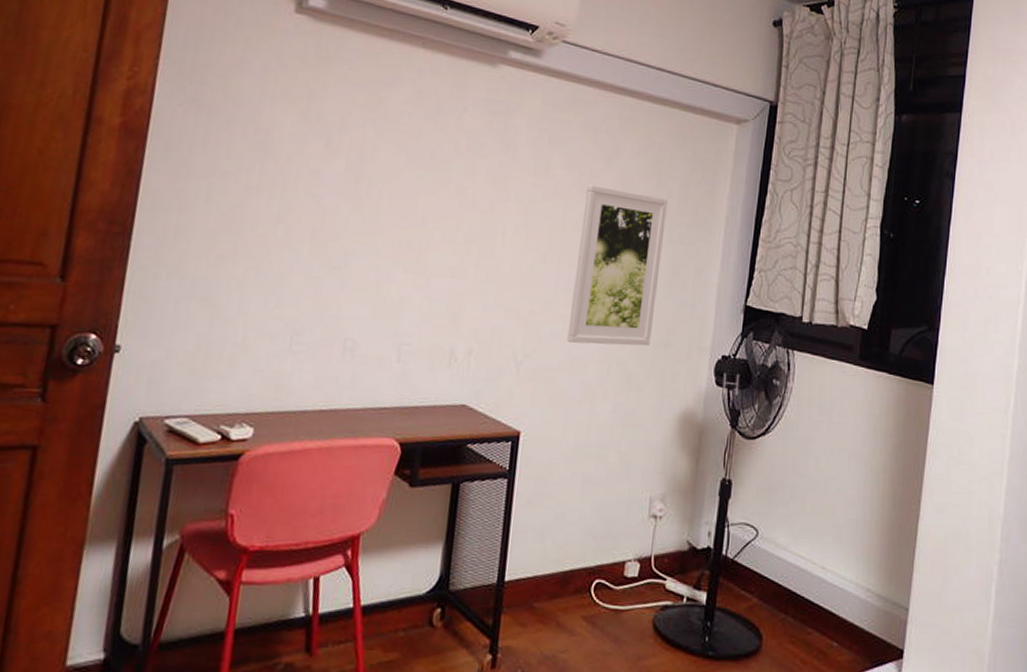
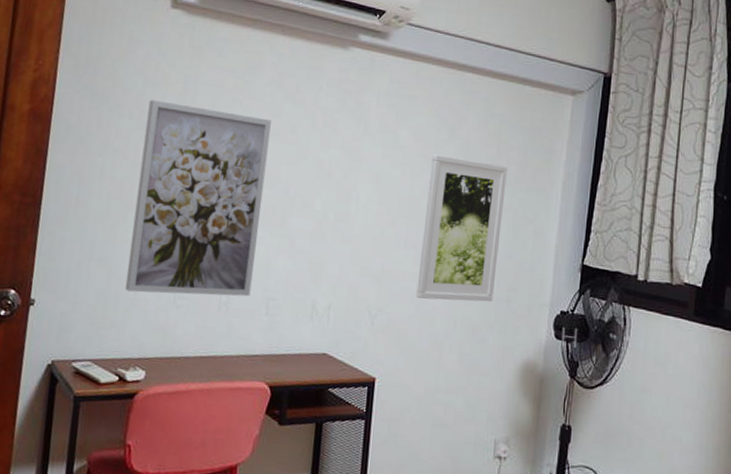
wall art: none [231,116,408,342] -> present [124,100,271,297]

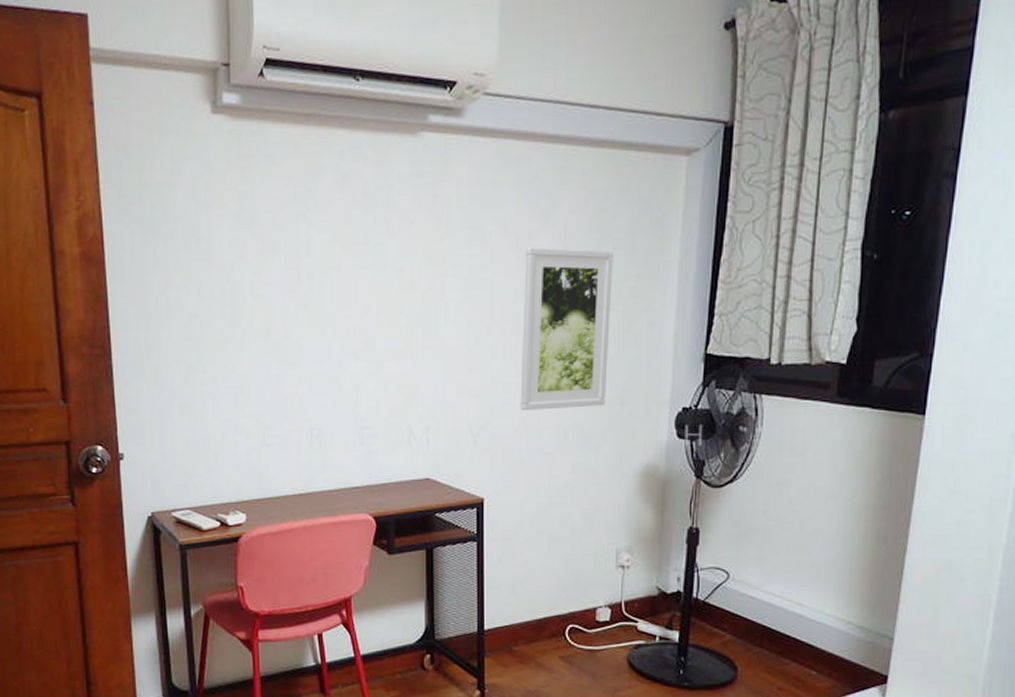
wall art: present [124,100,271,297] -> none [205,224,342,436]

